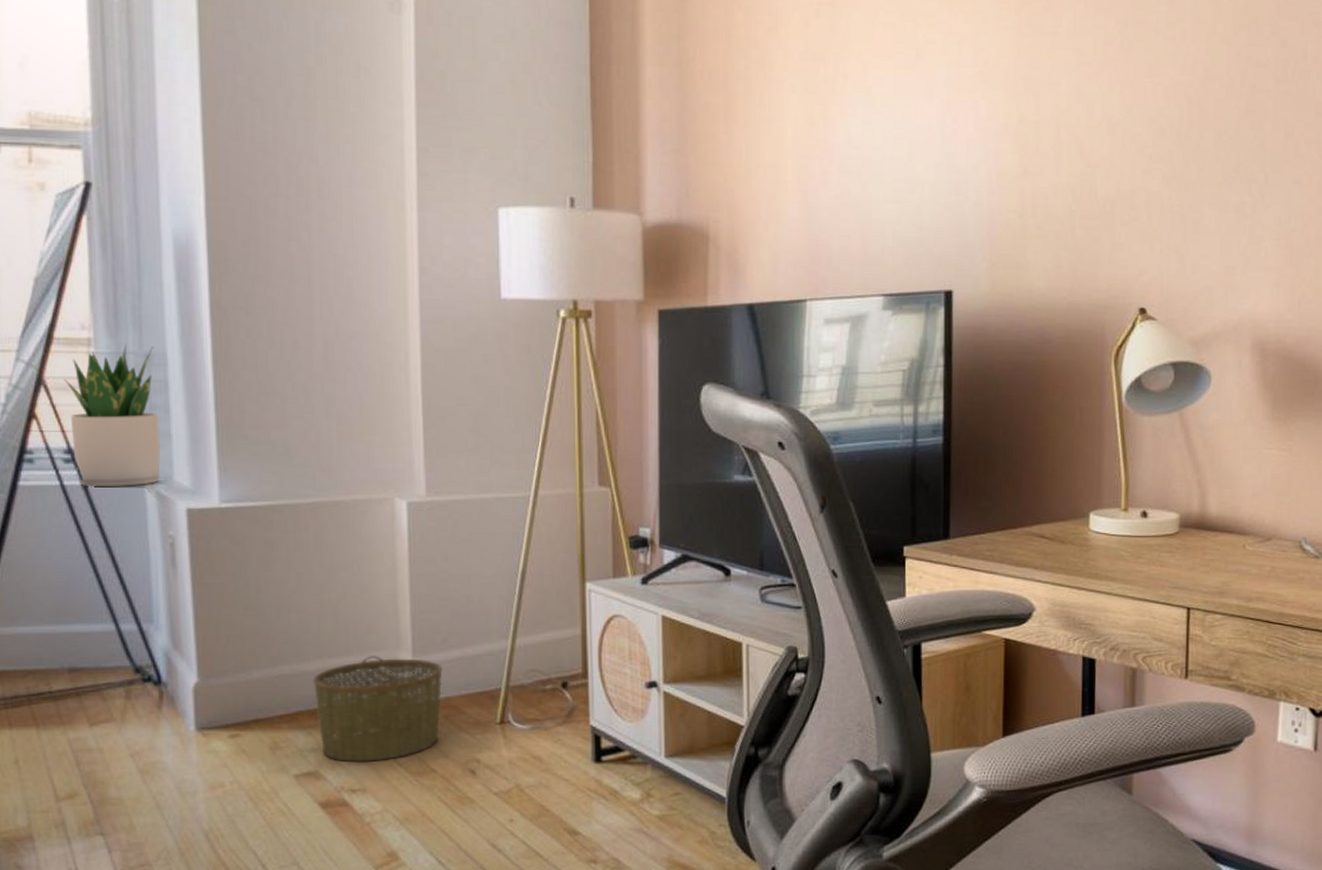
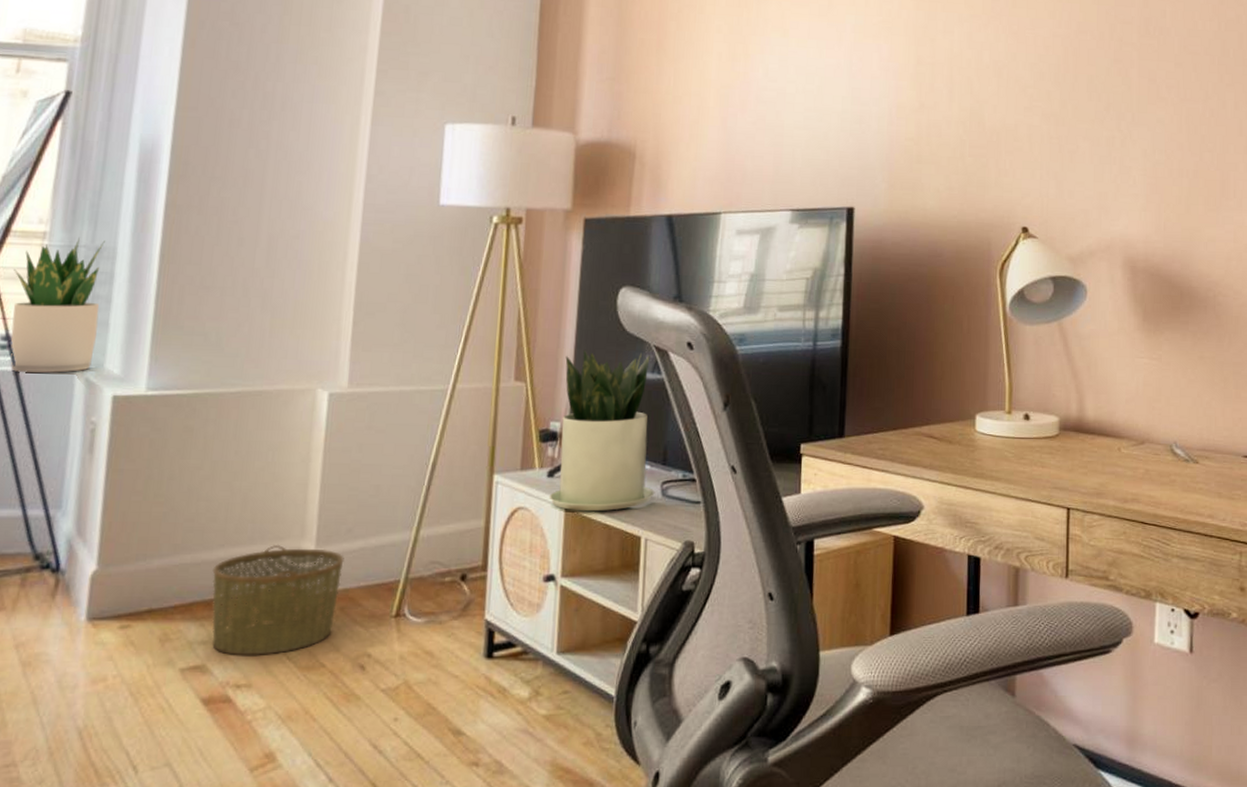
planter: none [644,451,754,618] -> present [549,349,655,512]

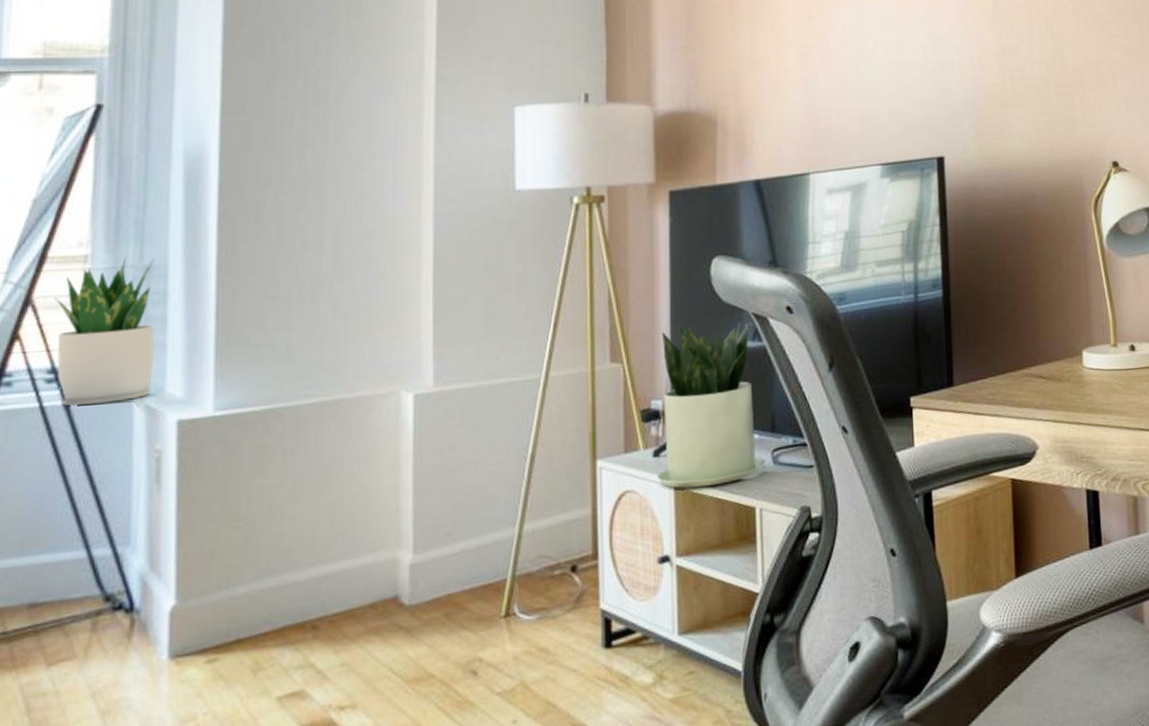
basket: present [211,544,344,656] -> none [303,555,445,677]

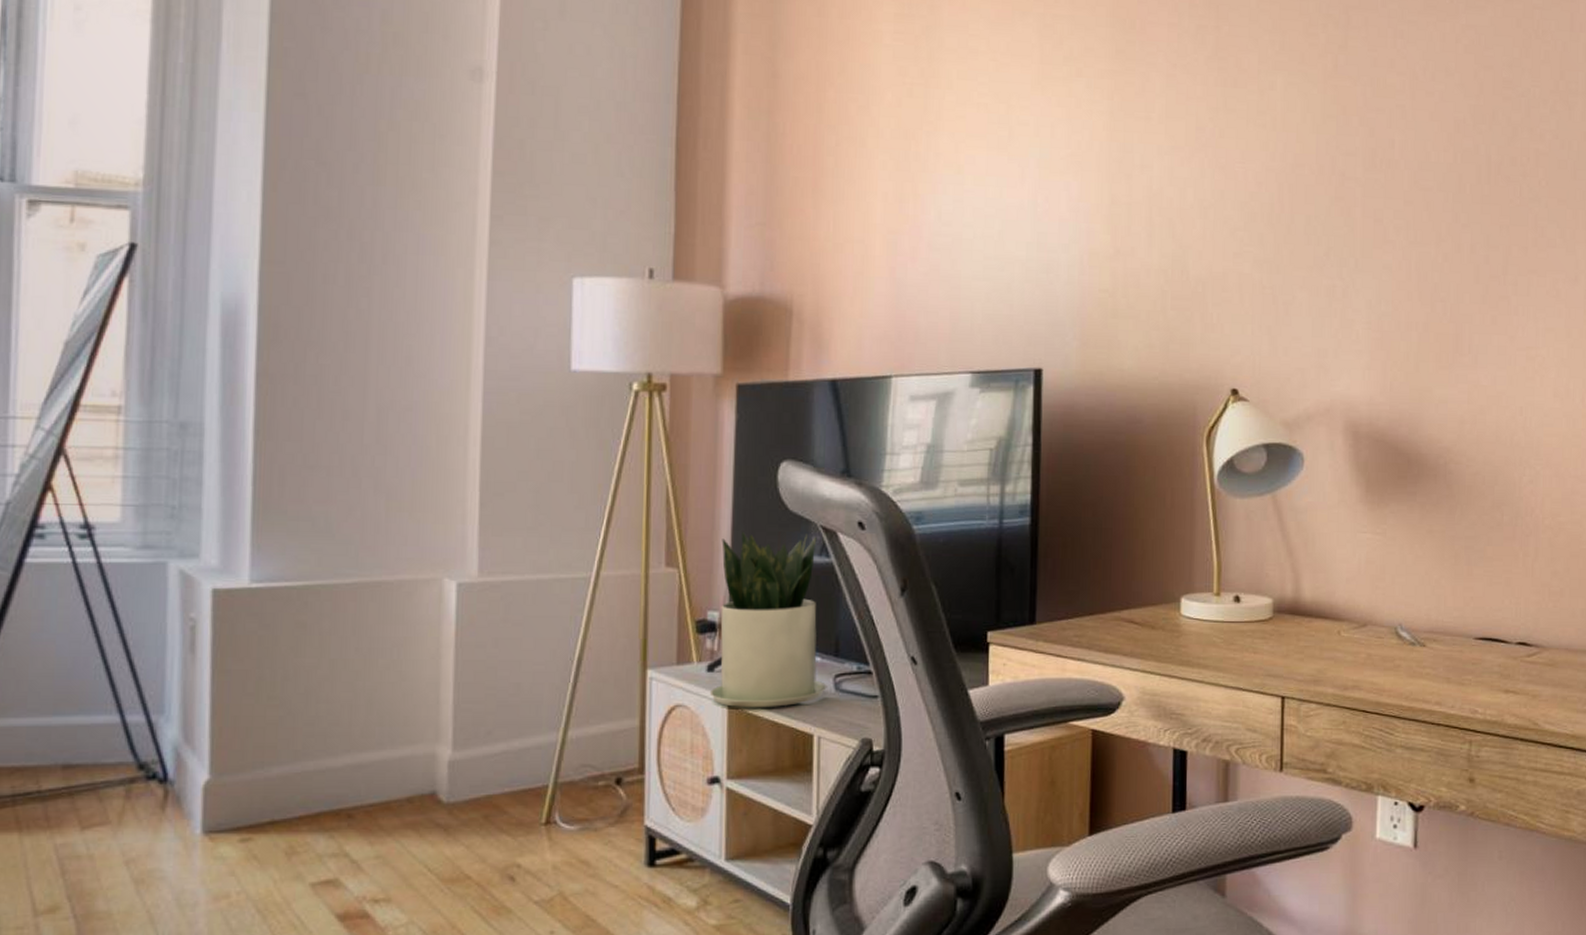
planter: present [54,258,154,407] -> none [87,412,190,566]

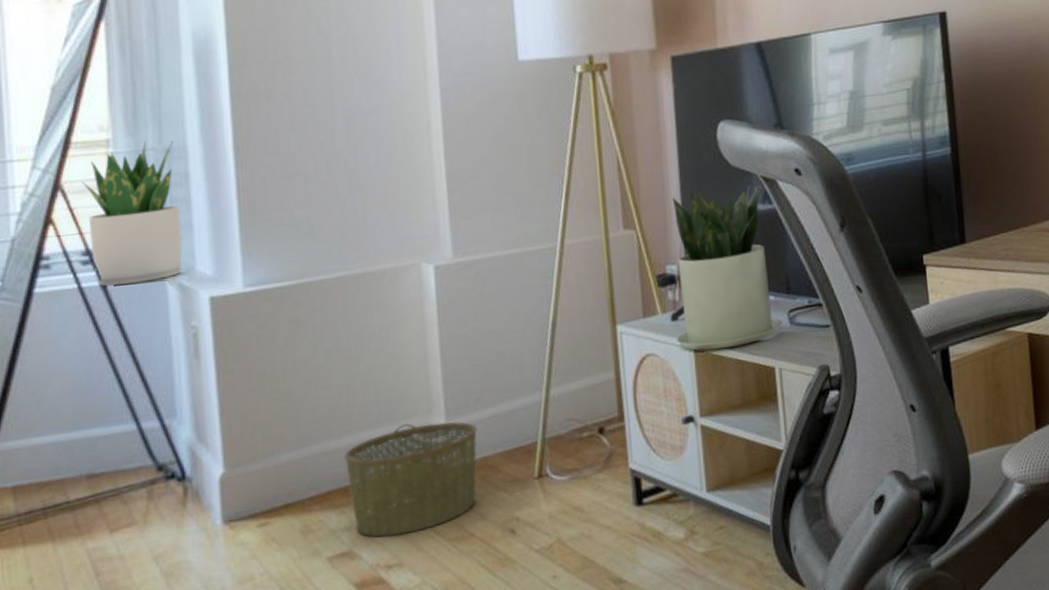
planter: none [87,412,190,566] -> present [82,140,182,287]
basket: none [339,748,485,869] -> present [344,421,477,538]

